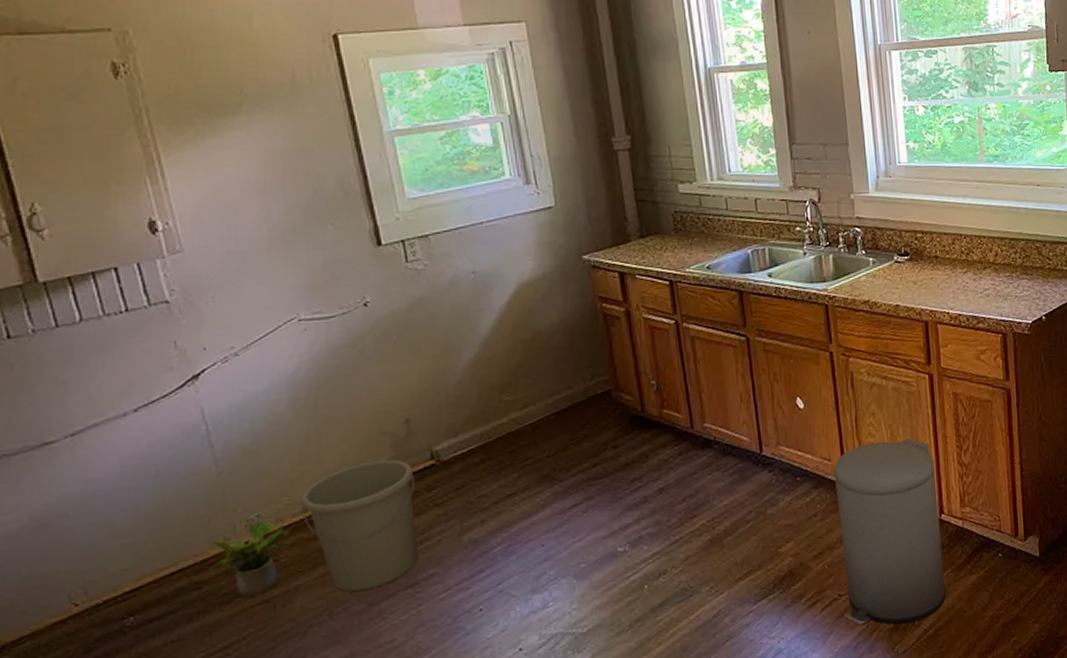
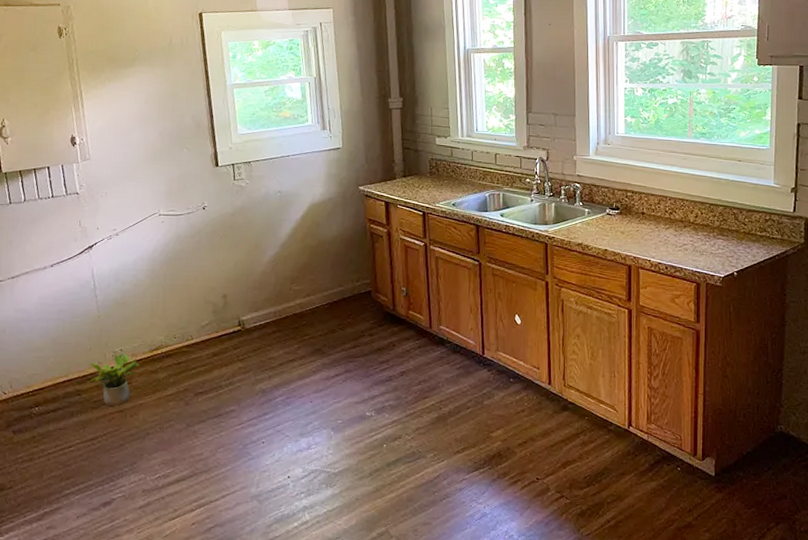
bucket: present [302,459,419,593] -> none [149,322,226,415]
pedal bin: present [833,438,947,626] -> none [539,359,629,512]

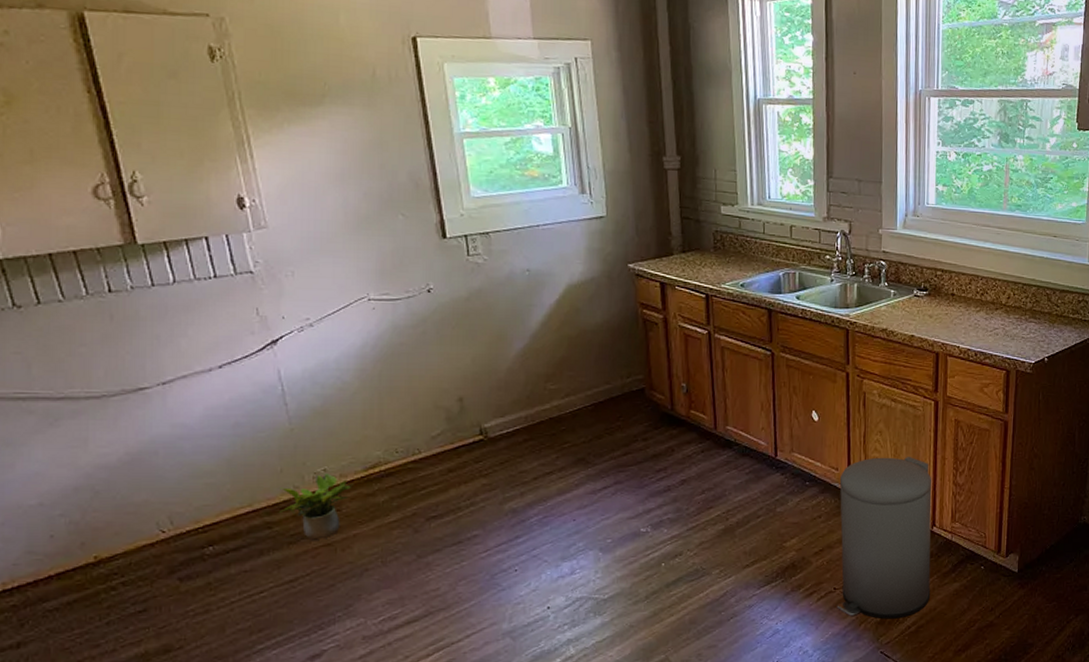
pedal bin: none [539,359,629,512] -> present [836,457,932,619]

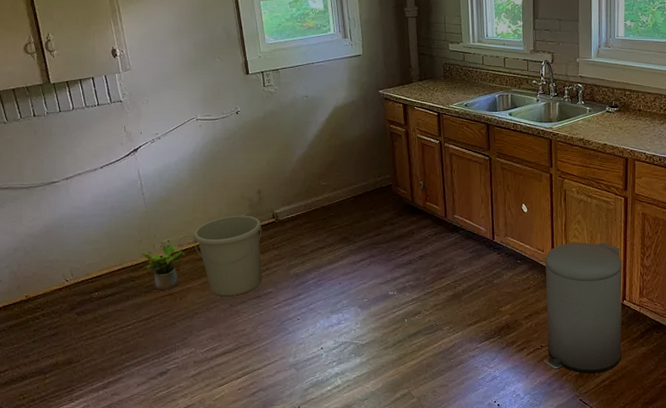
bucket: none [364,431,465,545] -> present [194,215,262,297]

